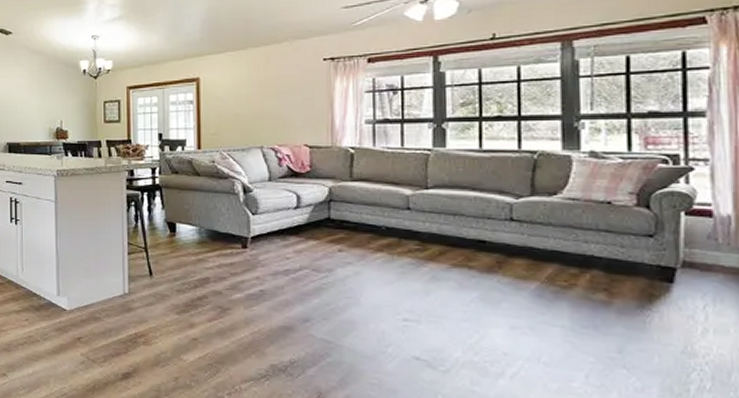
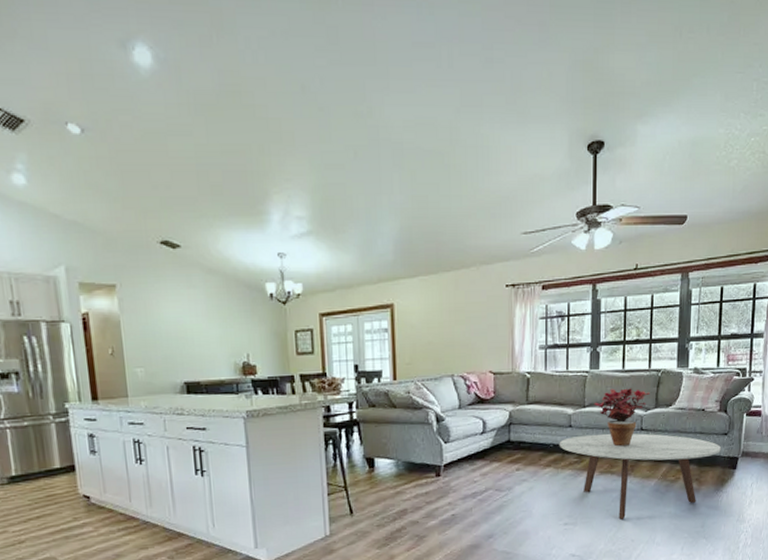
coffee table: none [393,220,644,325] -> present [559,433,721,520]
potted plant: none [440,170,523,238] -> present [594,388,651,447]

